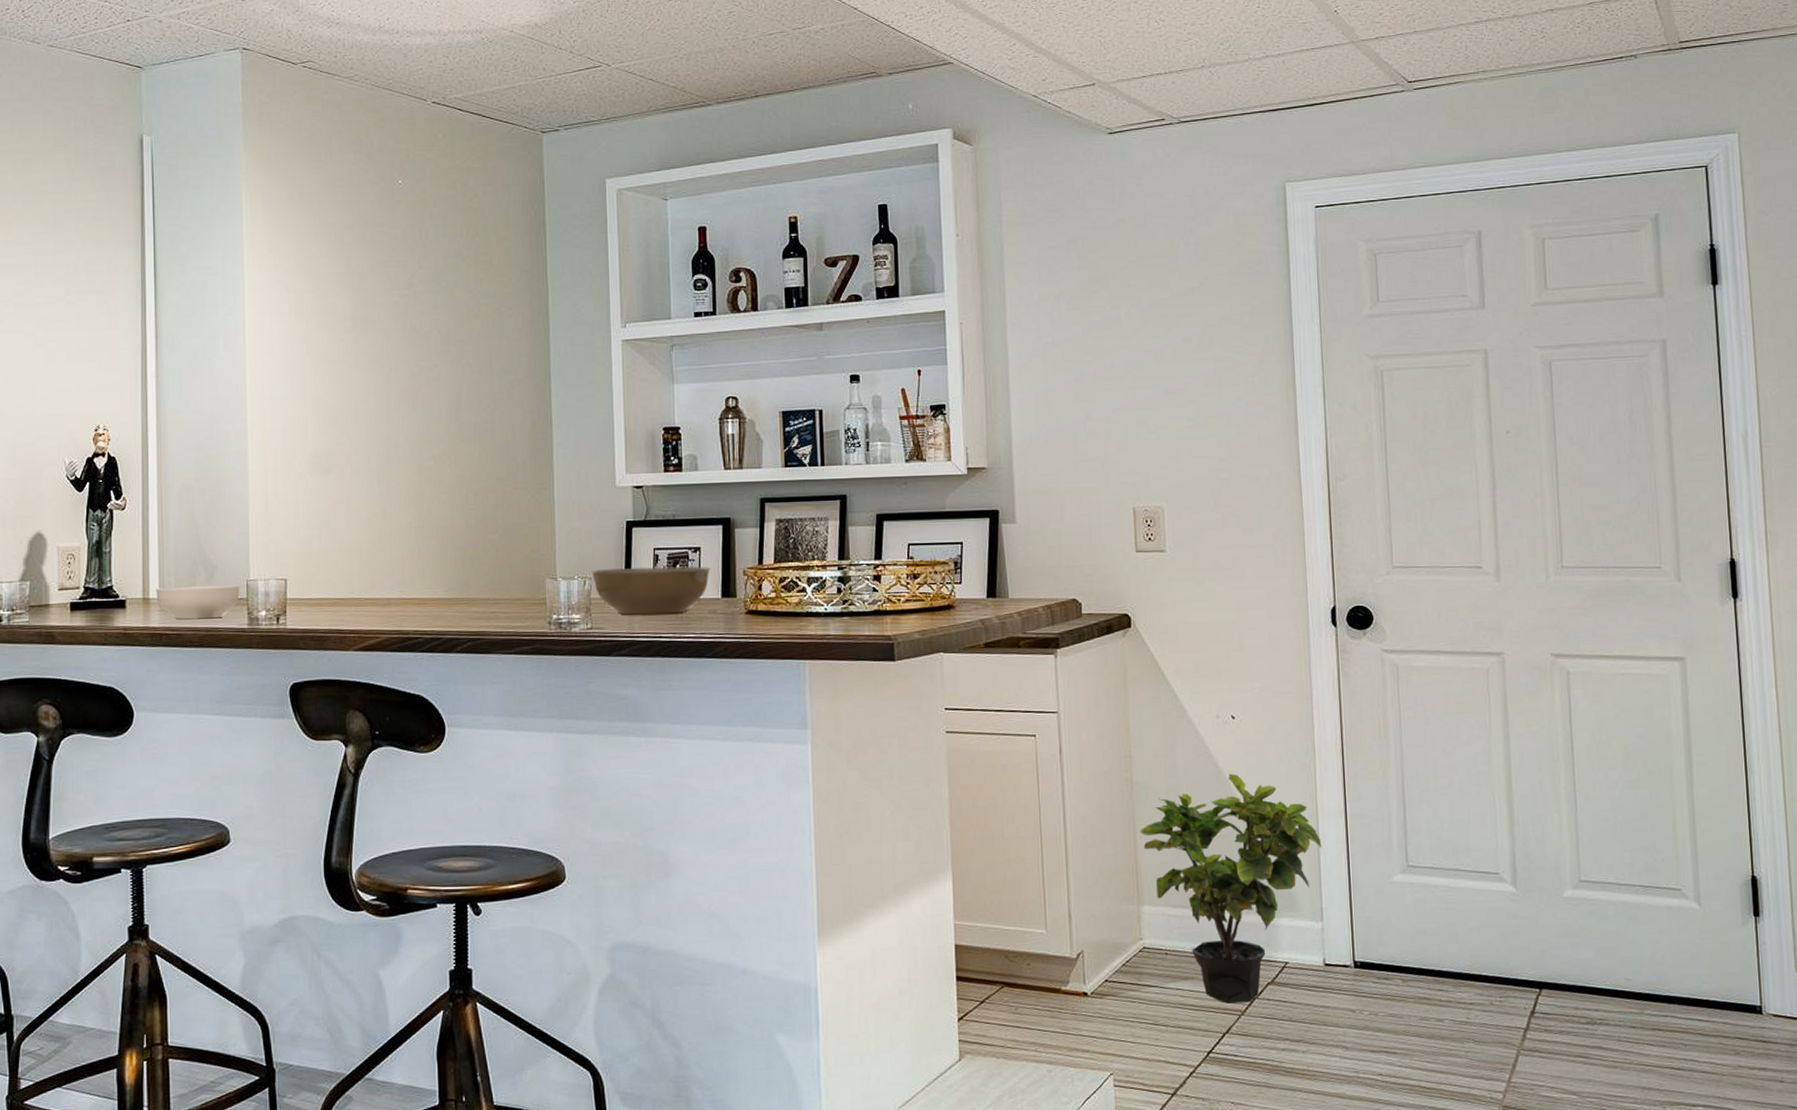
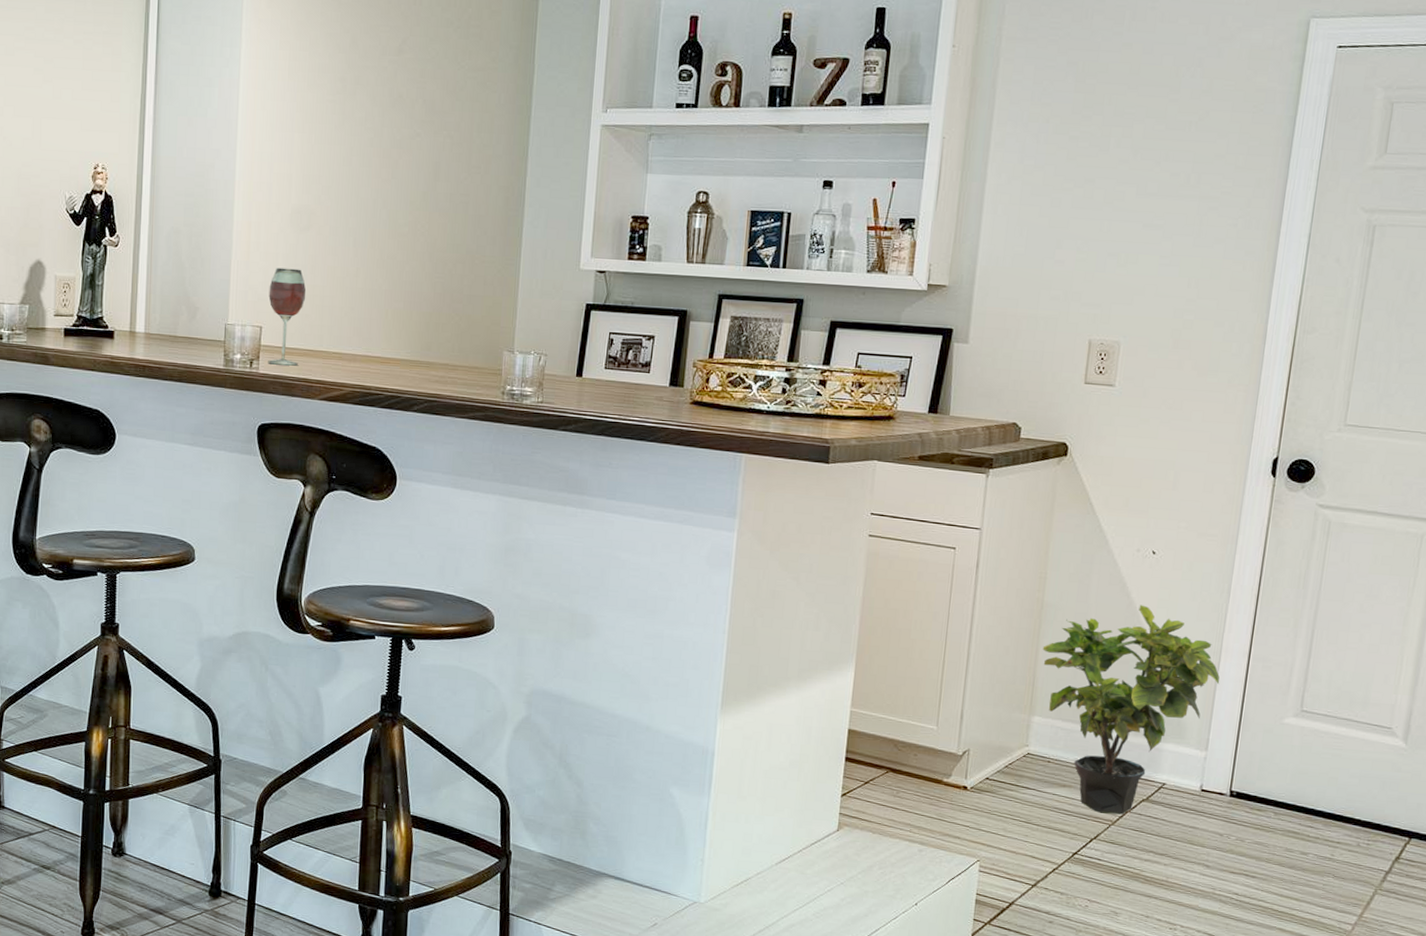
bowl: present [156,585,241,620] -> none [142,322,220,357]
wineglass: none [291,514,332,618] -> present [268,267,307,366]
bowl: present [591,566,711,616] -> none [547,347,662,398]

